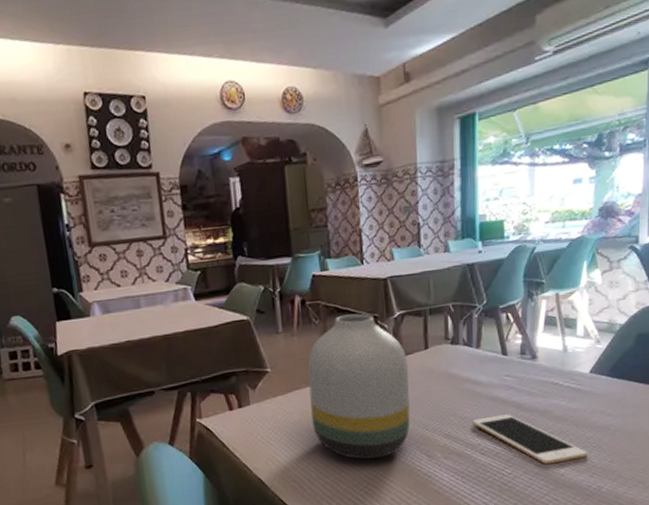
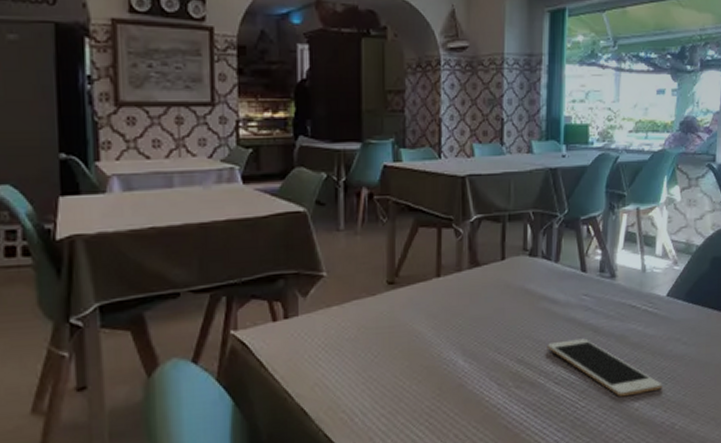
vase: present [307,313,410,460] -> none [370,214,483,387]

